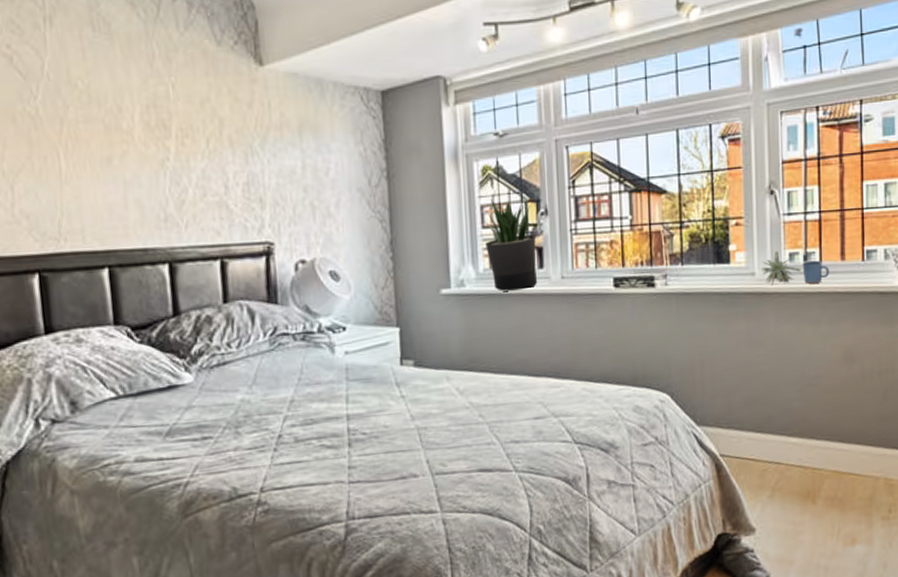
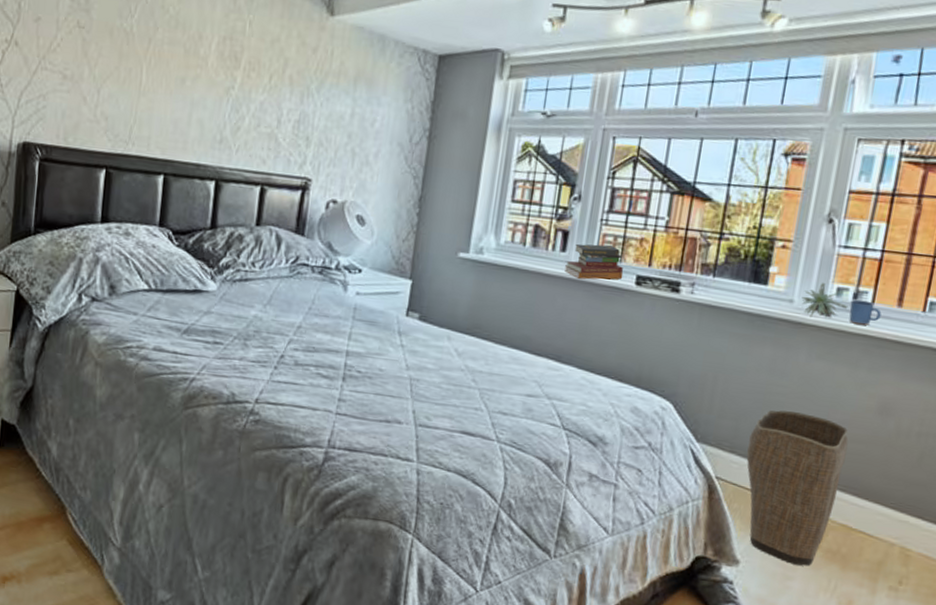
planter: present [484,198,538,292] -> none [511,175,565,269]
books: none [546,252,601,293] -> present [564,244,624,280]
laundry basket: none [742,376,825,519] -> present [746,410,849,566]

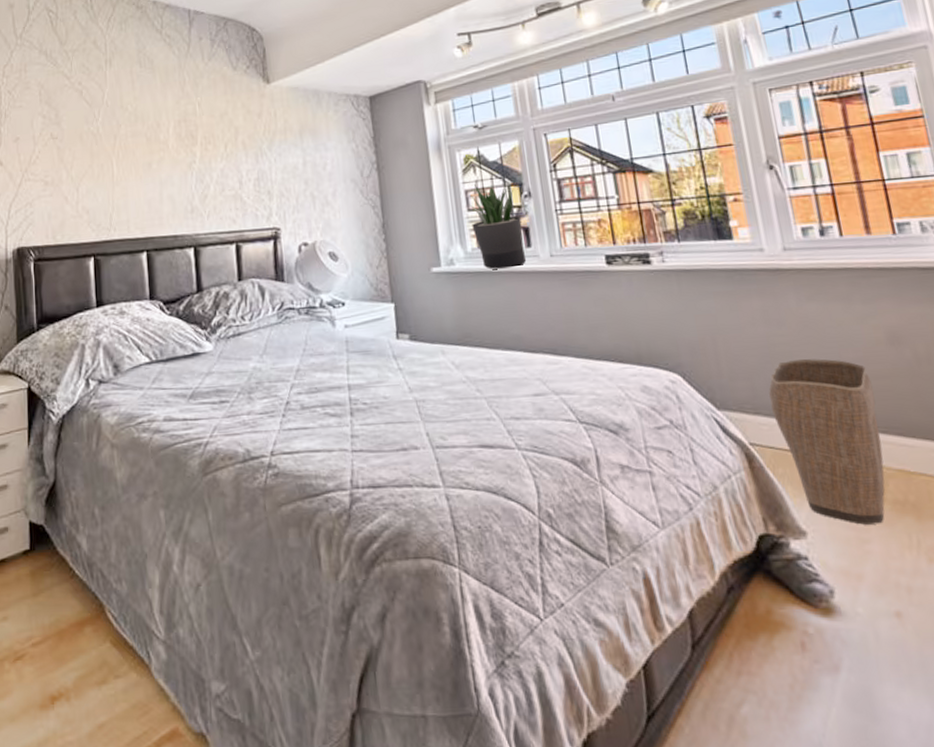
planter: none [511,175,565,269] -> present [469,183,527,270]
books: present [564,244,624,280] -> none [535,231,593,271]
succulent plant: present [801,283,849,319] -> none [770,226,819,262]
mug: present [849,299,882,325] -> none [819,234,854,260]

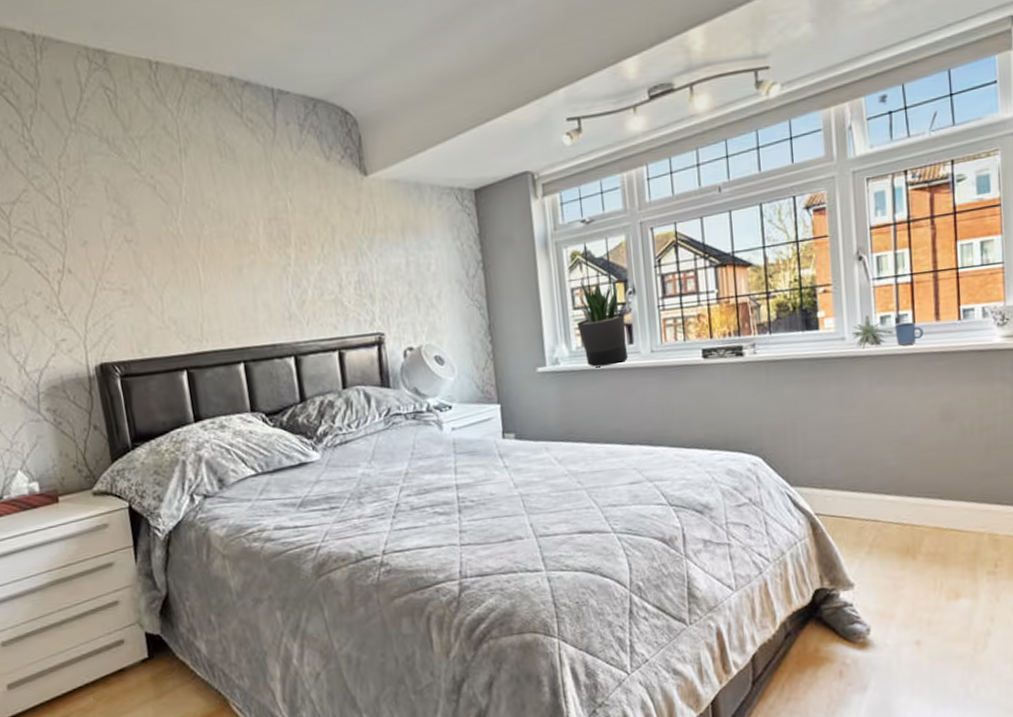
laundry basket: present [768,359,885,525] -> none [836,436,924,575]
succulent plant: none [770,226,819,262] -> present [851,315,894,349]
mug: none [819,234,854,260] -> present [894,322,924,346]

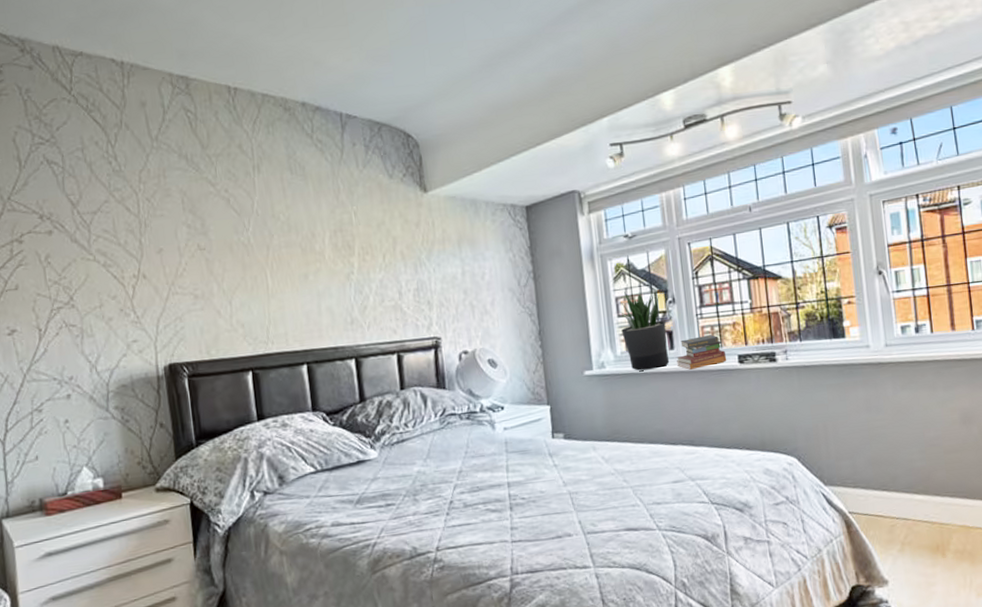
books: none [636,327,690,366] -> present [677,334,727,371]
succulent plant: present [851,315,894,349] -> none [875,325,914,356]
mug: present [894,322,924,346] -> none [914,331,941,353]

